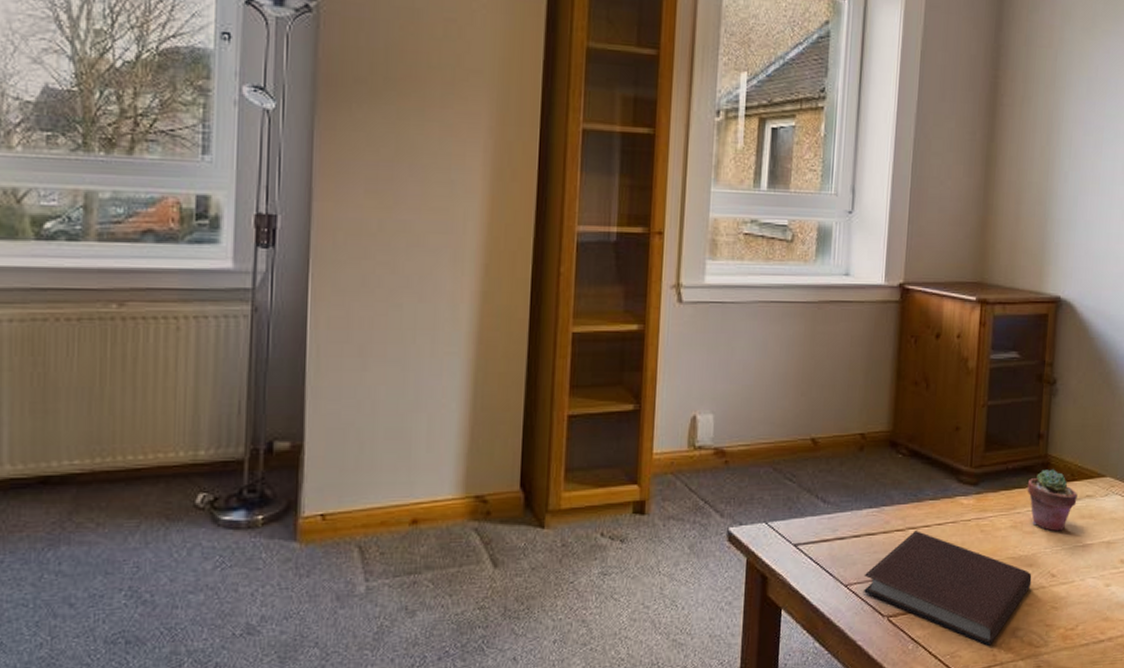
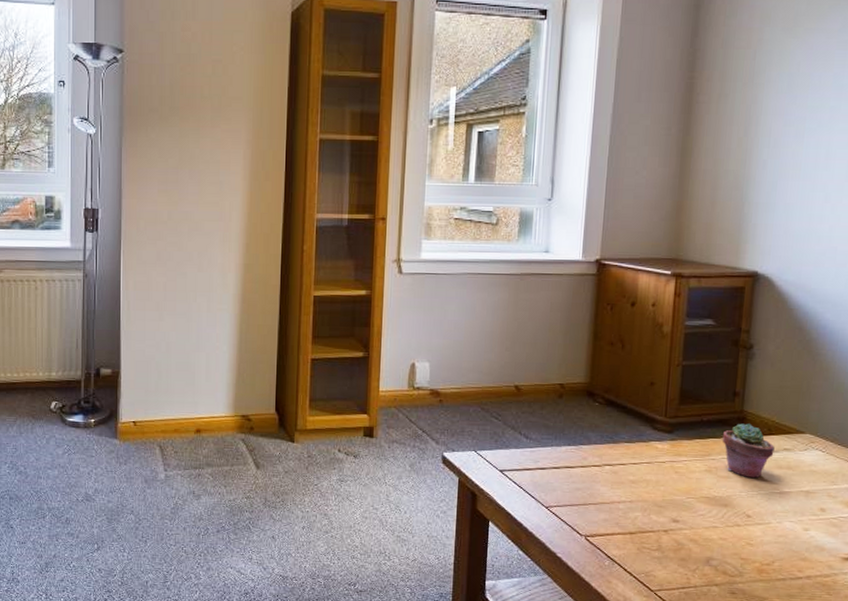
notebook: present [863,531,1032,646] -> none [562,467,727,570]

